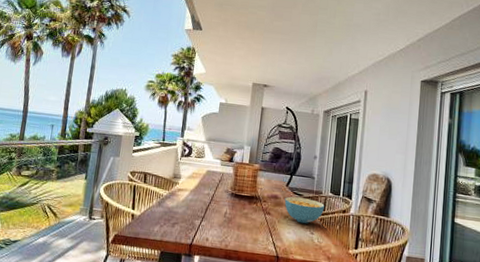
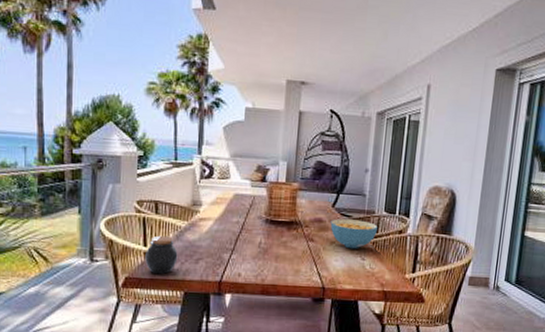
jar: none [132,201,159,234] -> present [145,235,178,274]

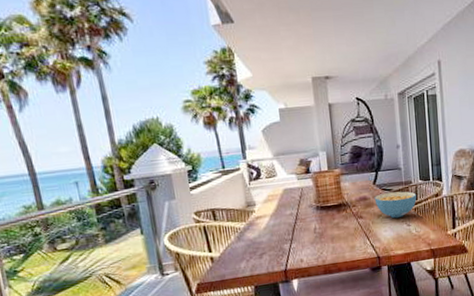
jar: present [145,235,178,274] -> none [211,238,243,275]

